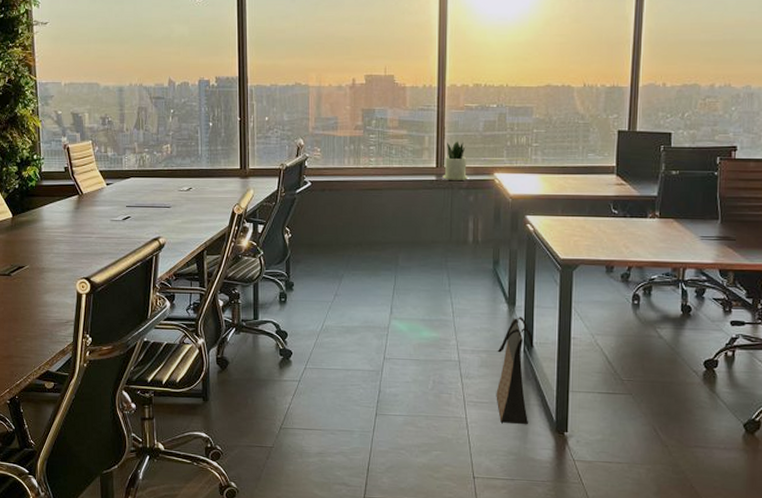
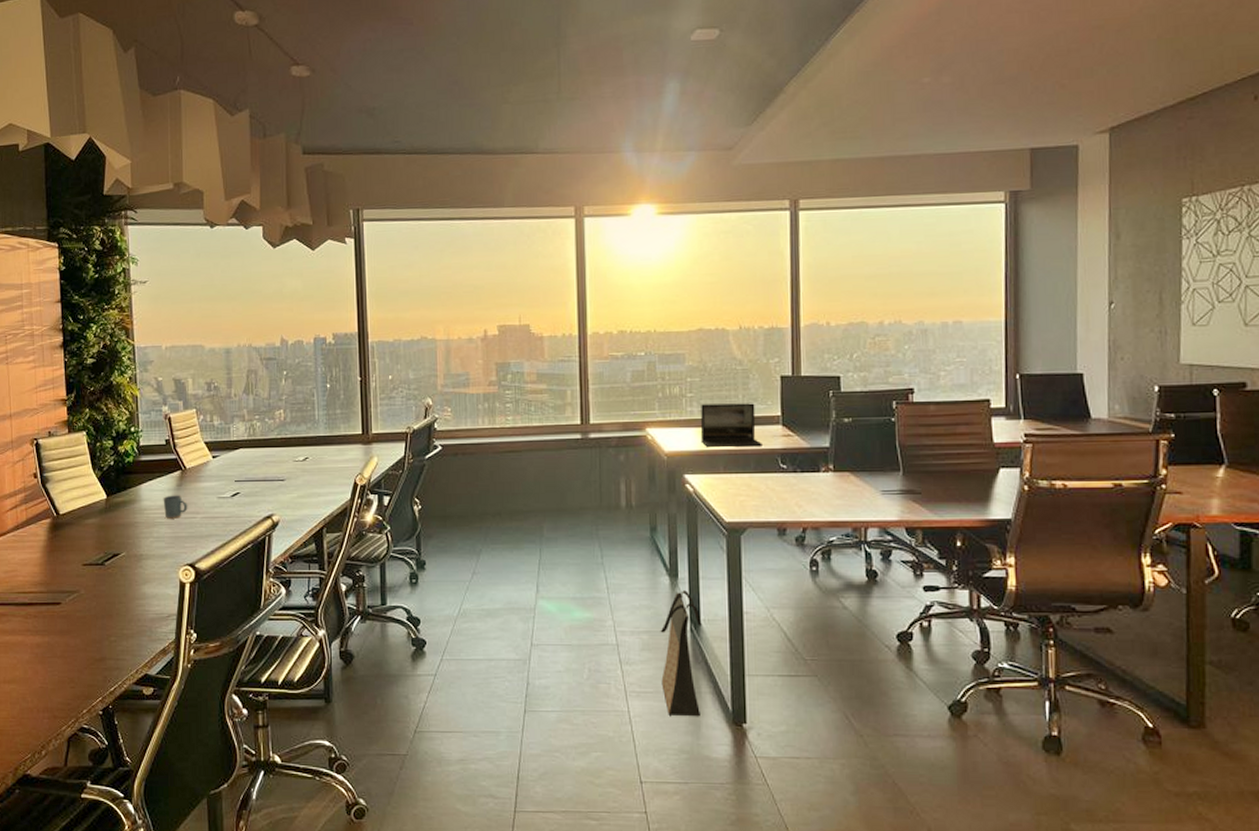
mug: none [62,216,85,238] -> present [163,495,188,519]
planter: present [443,141,468,181] -> none [588,394,617,439]
laptop: none [542,153,597,193] -> present [700,403,762,447]

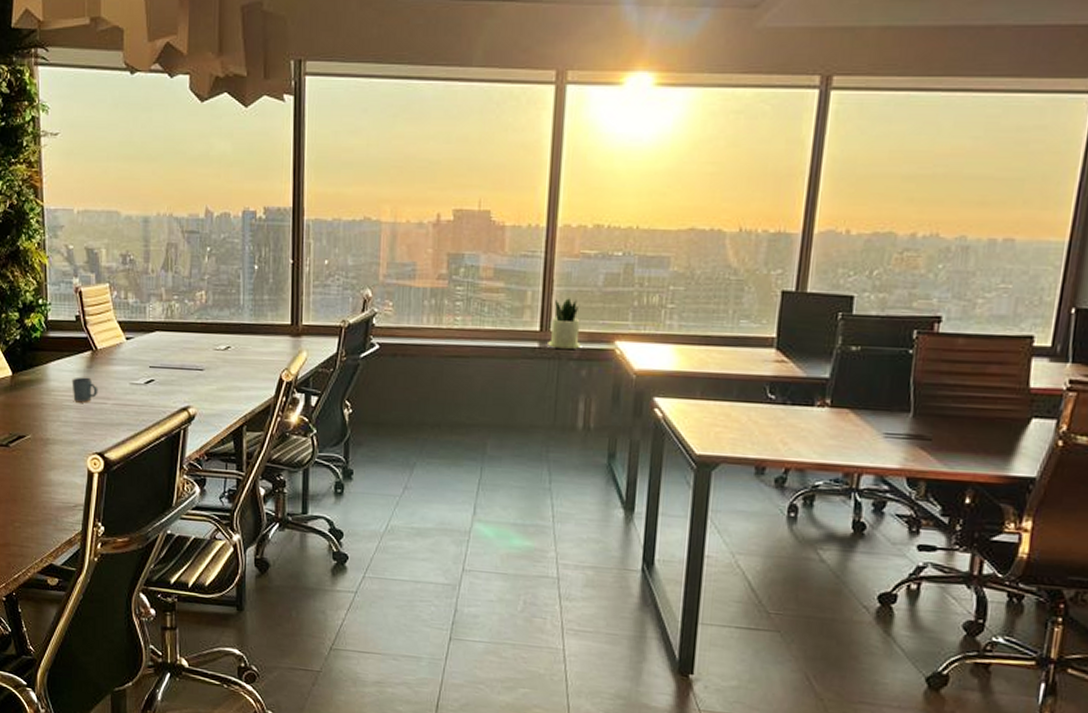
planter: none [588,394,617,439] -> present [547,298,581,350]
bag: present [660,590,702,716] -> none [603,526,656,662]
laptop: present [700,403,762,447] -> none [677,318,750,371]

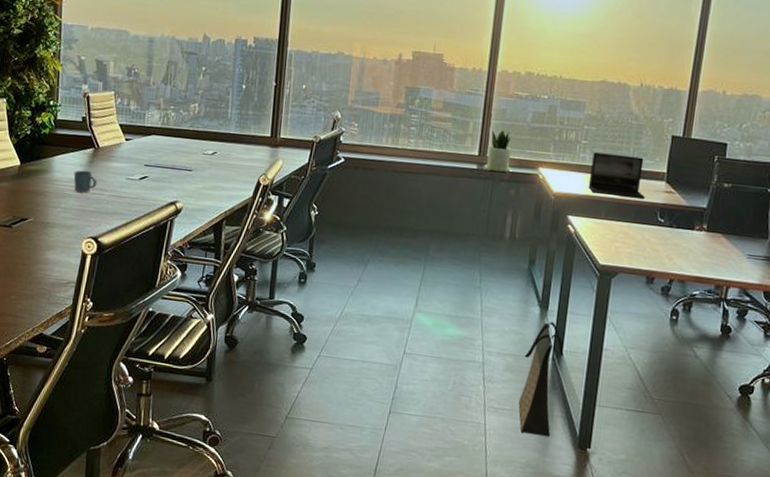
bag: none [603,526,656,662] -> present [518,322,564,436]
laptop: none [677,318,750,371] -> present [588,152,645,199]

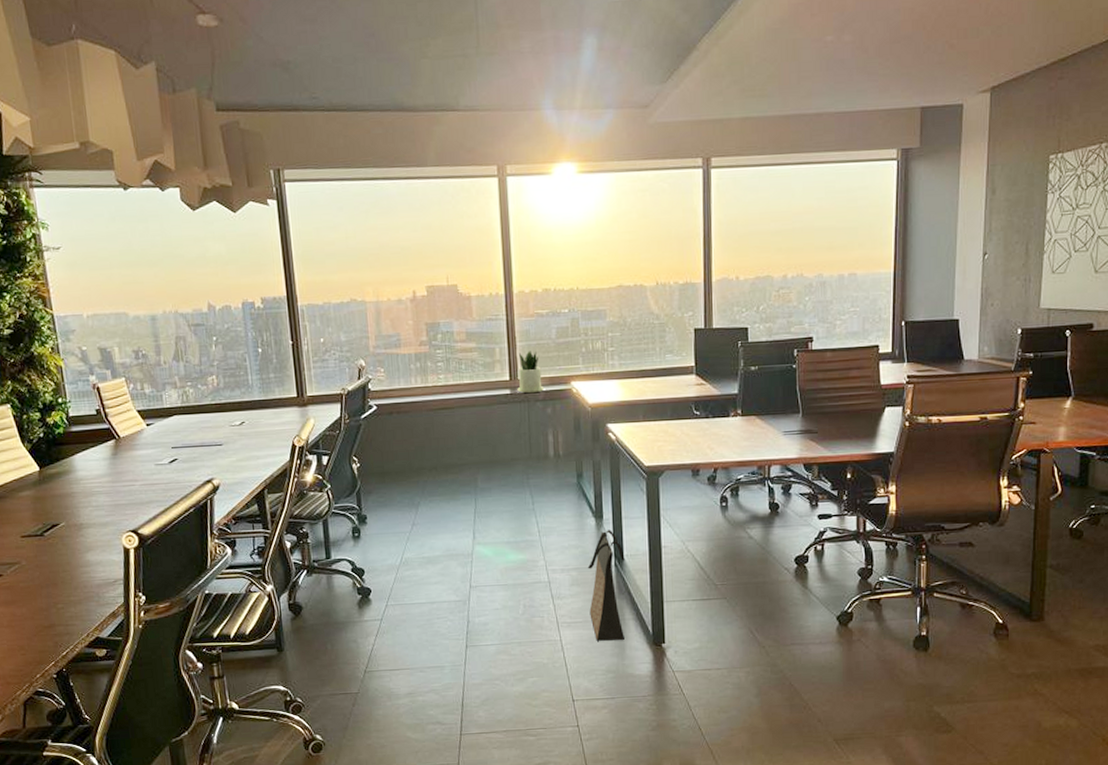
mug: present [73,170,97,193] -> none [98,463,126,488]
laptop: present [588,152,645,199] -> none [621,355,678,398]

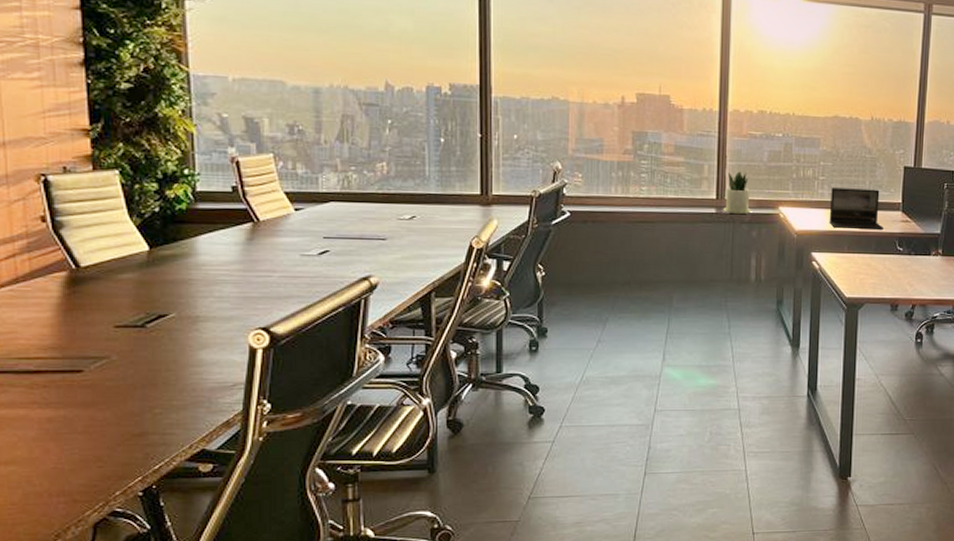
bag: present [587,530,625,641] -> none [778,359,818,472]
laptop: none [621,355,678,398] -> present [829,188,883,229]

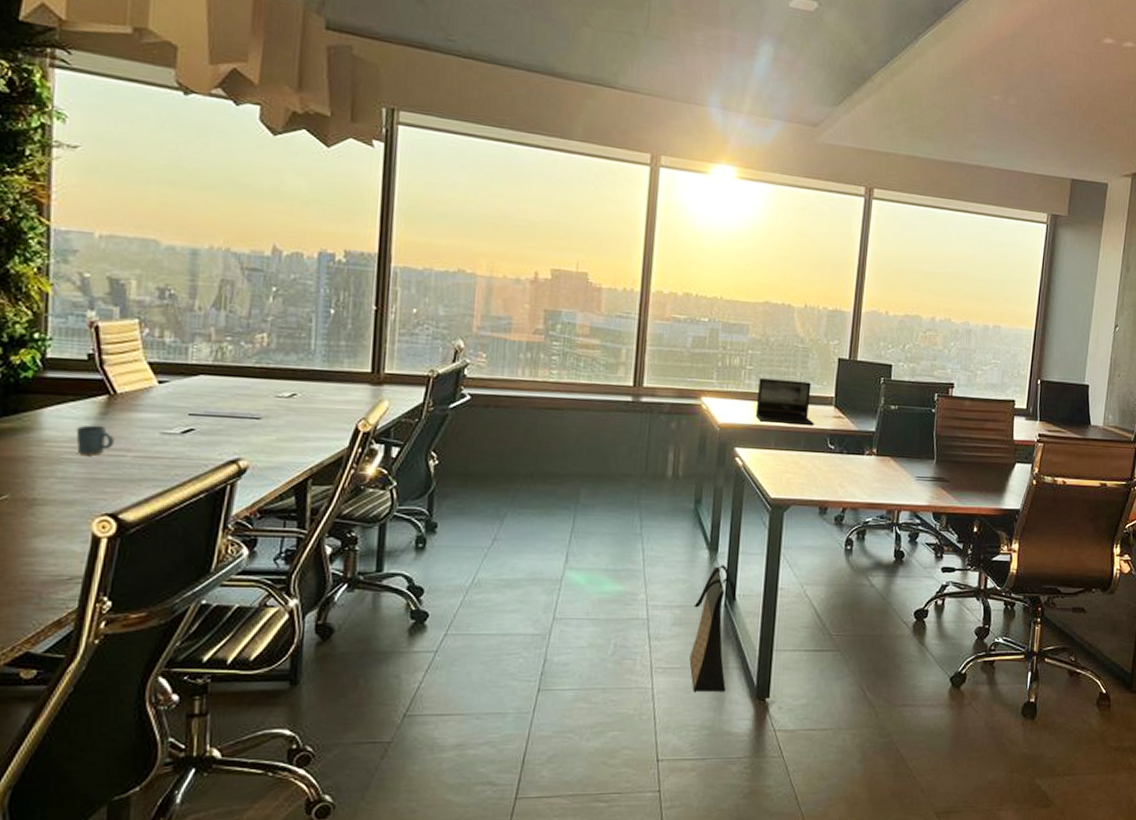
mug: none [228,250,262,277] -> present [76,425,115,456]
planter: present [723,171,751,215] -> none [640,357,671,405]
bag: none [778,359,818,472] -> present [689,565,737,691]

